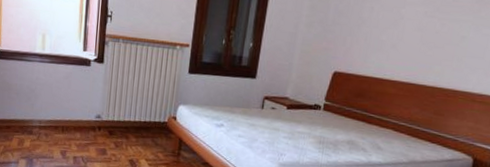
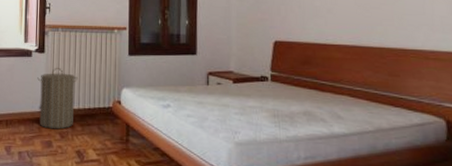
laundry hamper: none [95,79,136,139] -> present [37,67,78,129]

